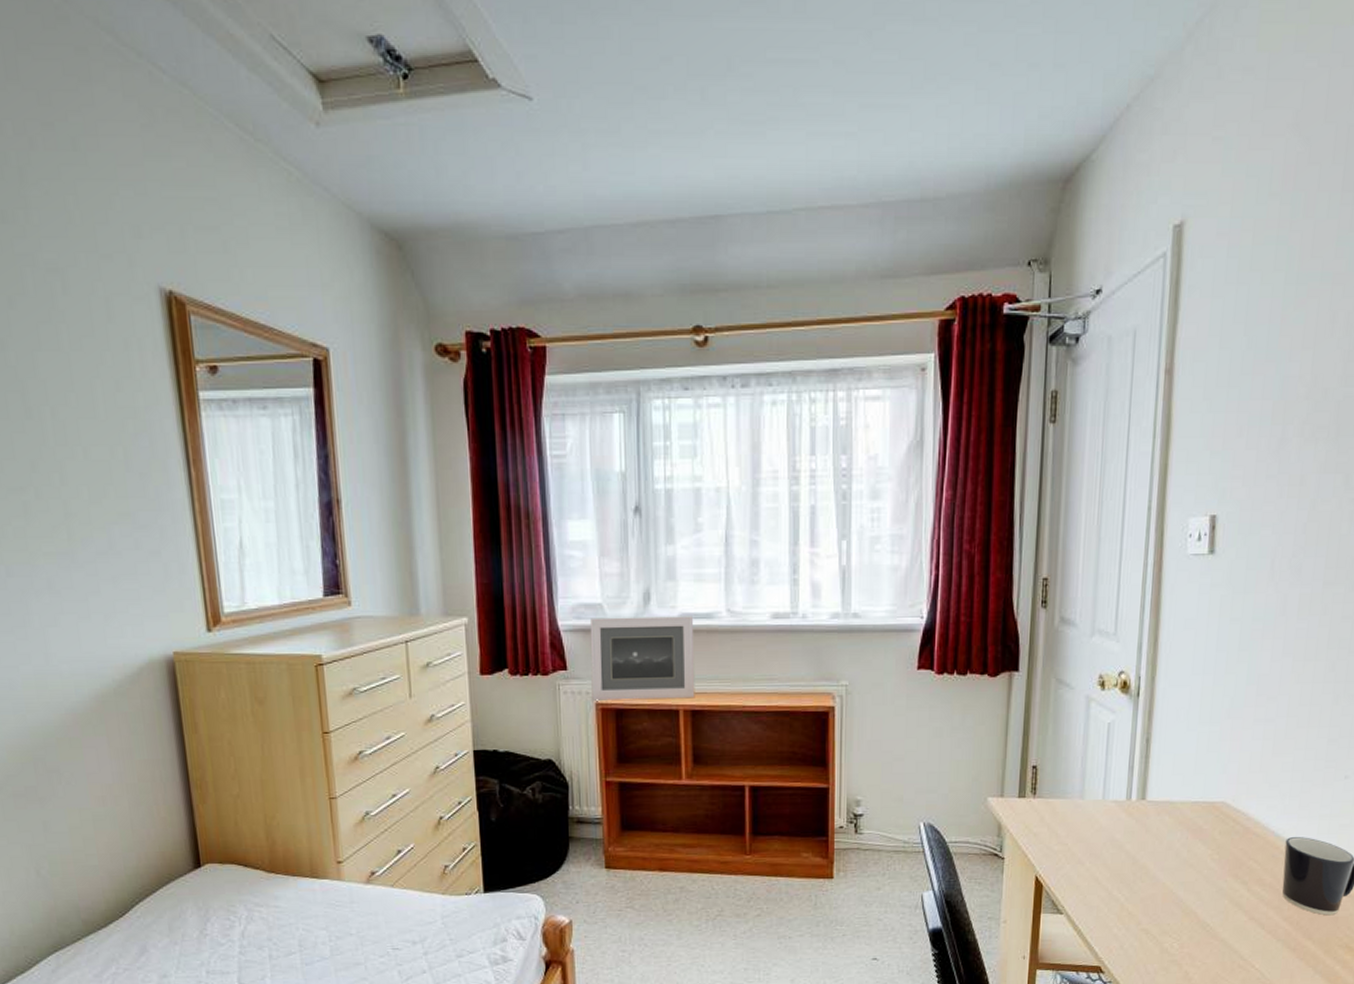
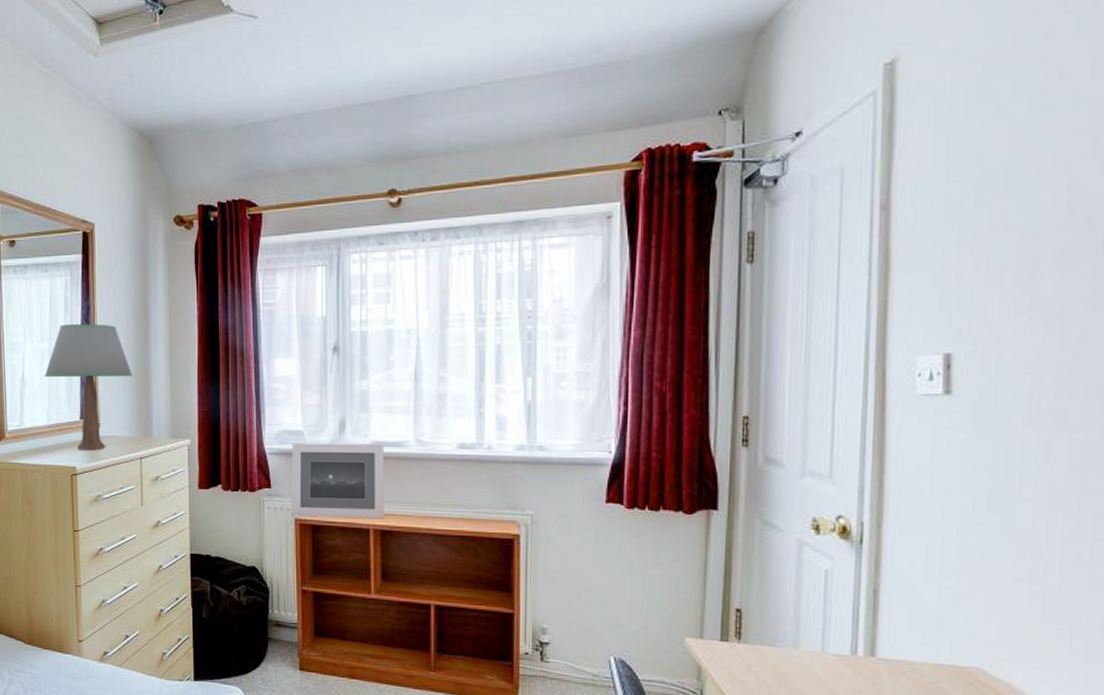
table lamp: none [271,471,391,635] -> present [44,319,133,451]

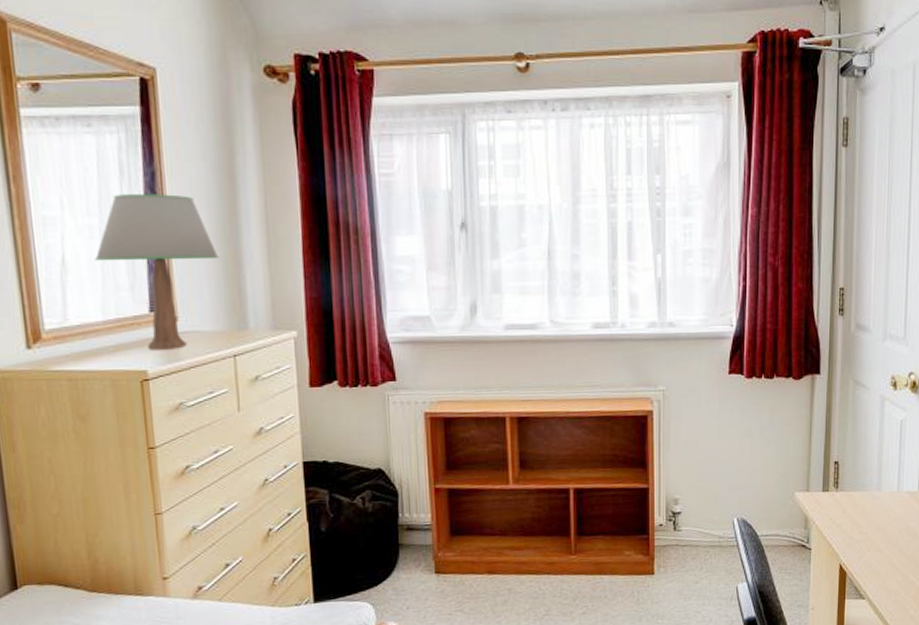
picture frame: present [291,443,385,519] -> none [418,327,521,410]

